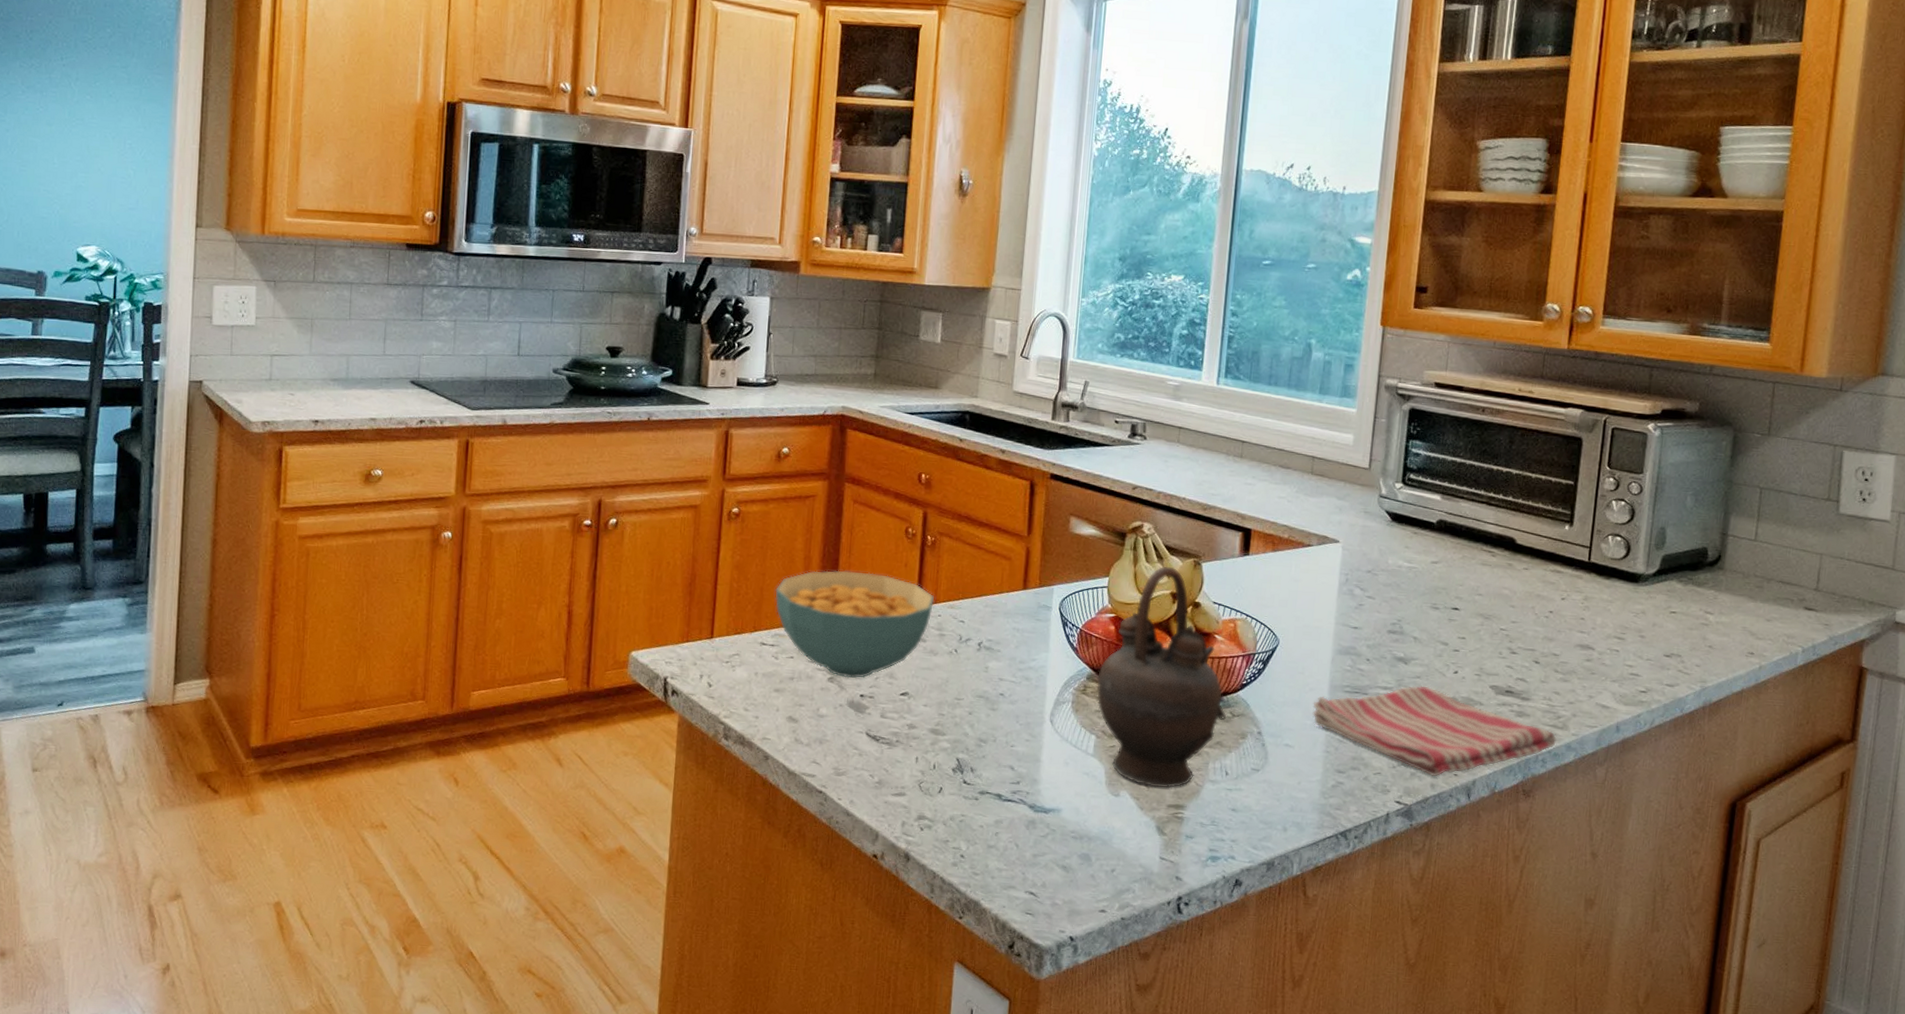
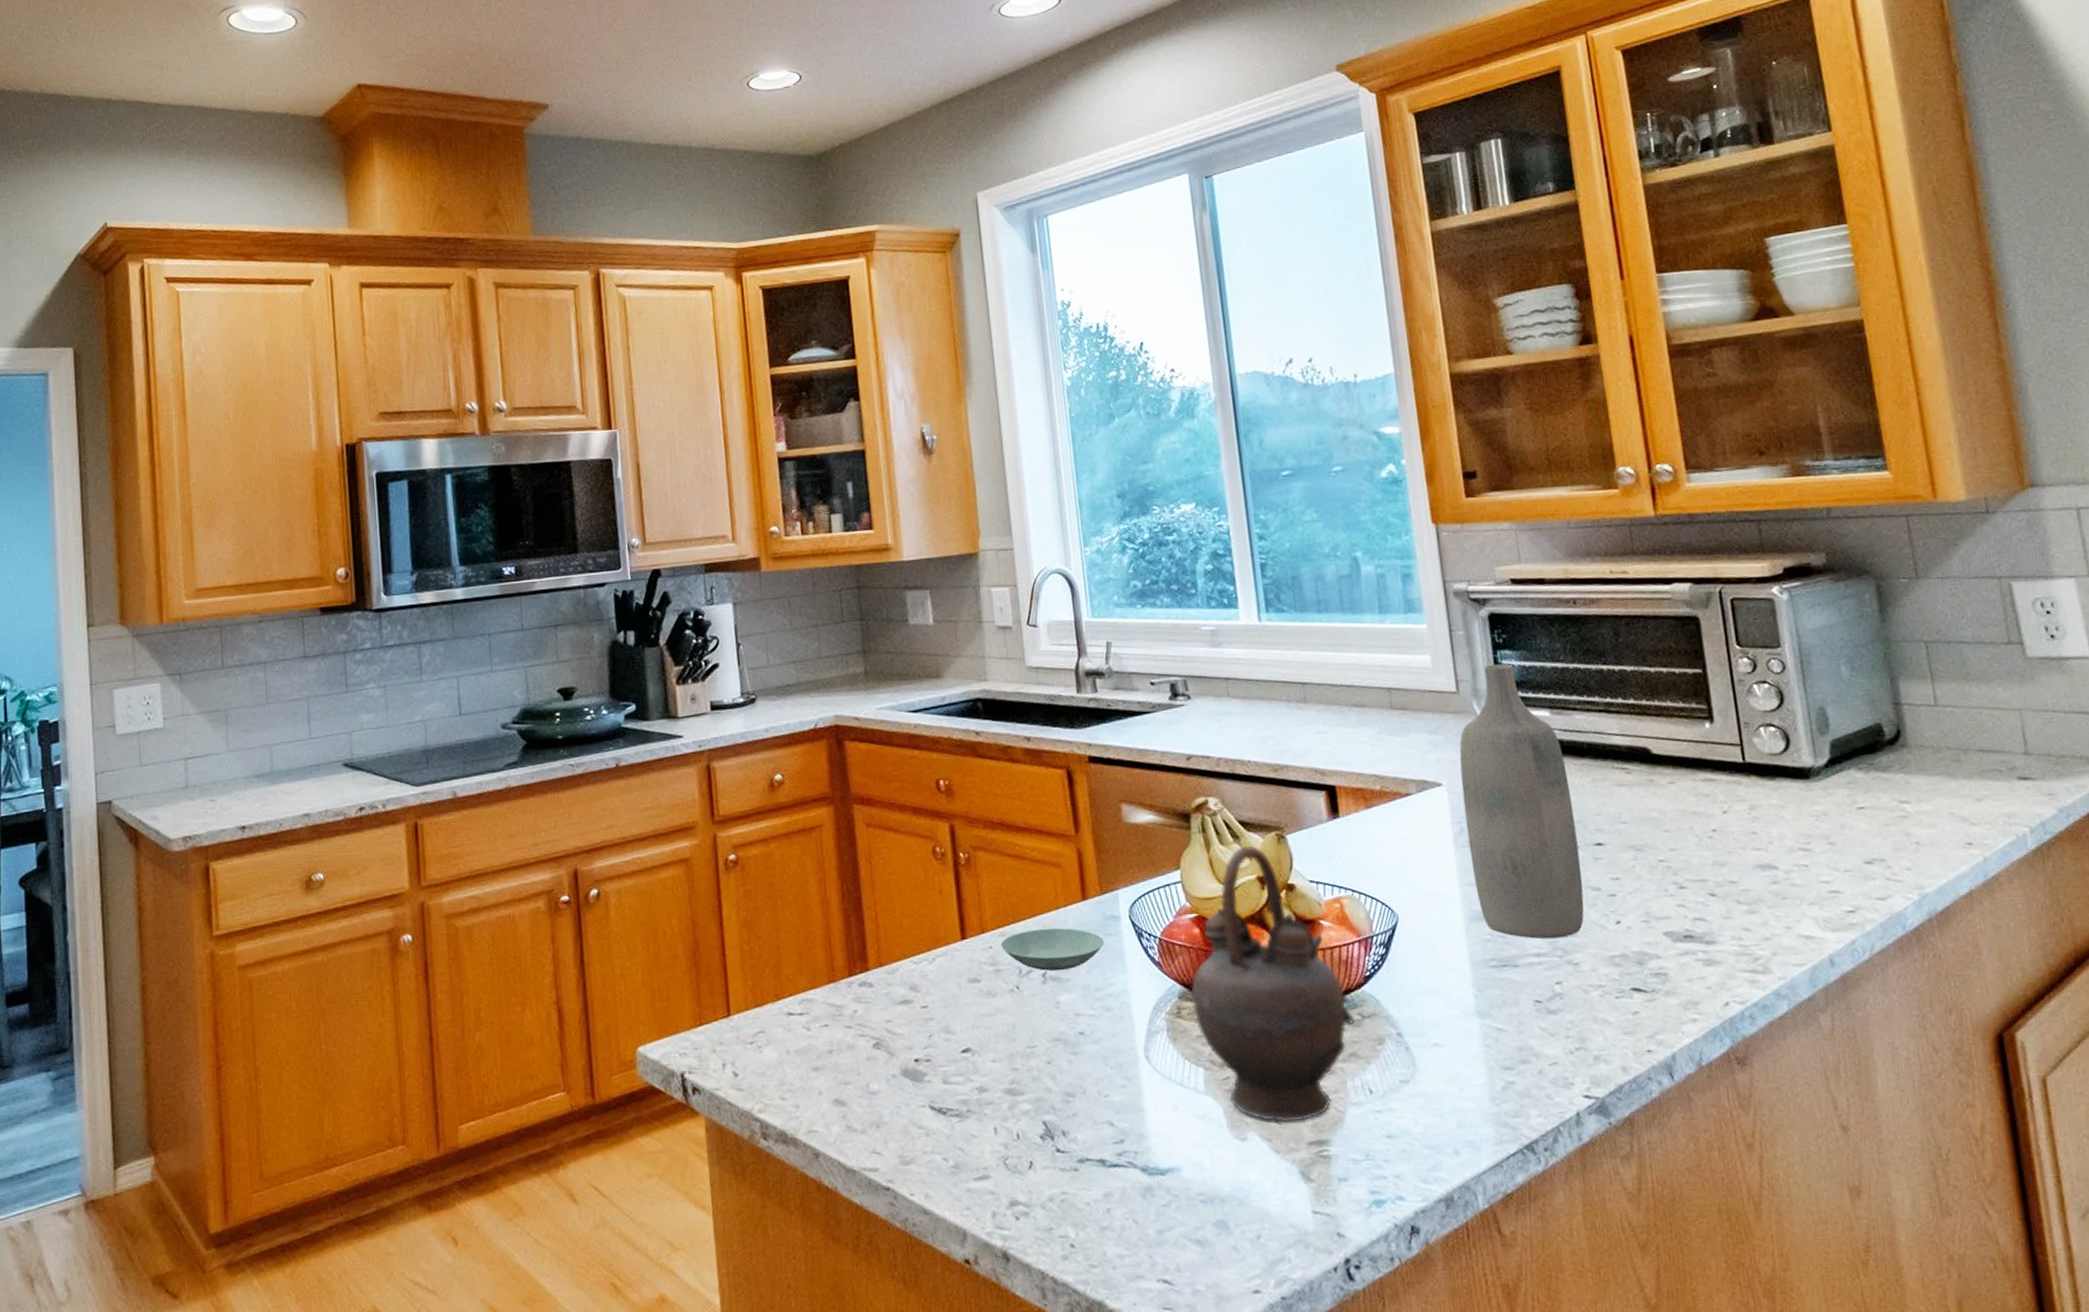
cereal bowl: present [775,570,935,679] -> none [793,907,982,1041]
saucer: none [948,606,1035,643] -> present [1000,927,1104,971]
dish towel: present [1312,686,1558,777] -> none [1455,944,1762,1058]
bottle: none [1347,450,1444,678] -> present [1459,664,1585,939]

